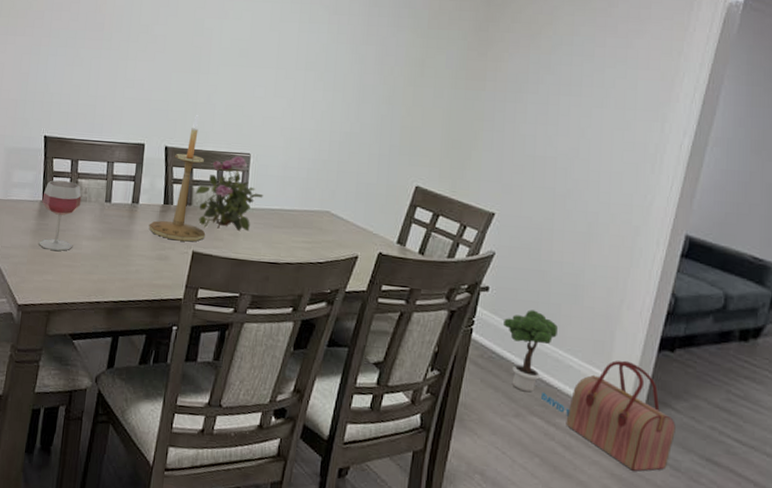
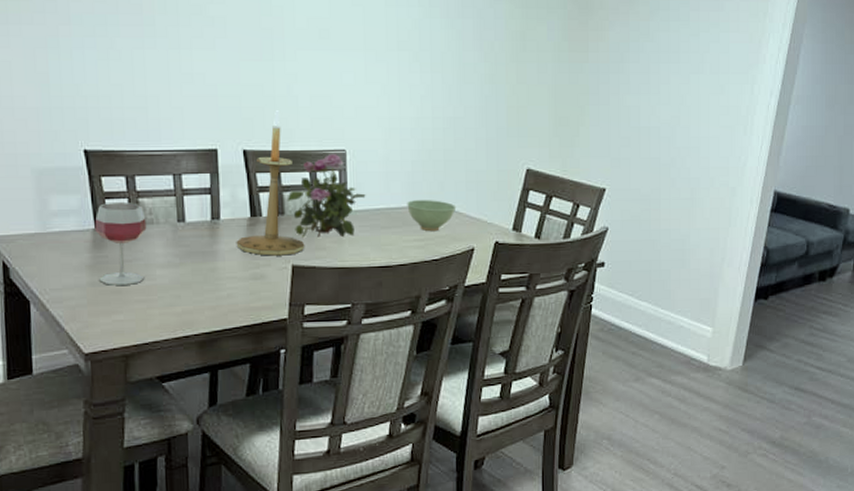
bowl: none [299,204,345,236] -> present [407,200,457,232]
potted tree: present [504,310,571,416] -> none [620,279,683,372]
handbag: present [566,360,676,472] -> none [680,313,770,410]

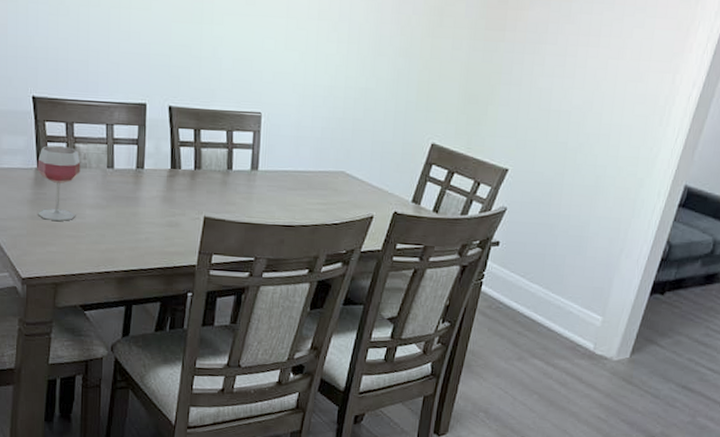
candlestick: present [236,110,305,256] -> none [156,71,217,207]
flower bouquet: present [287,153,366,239] -> none [204,114,276,196]
bowl: present [407,200,457,232] -> none [313,165,360,197]

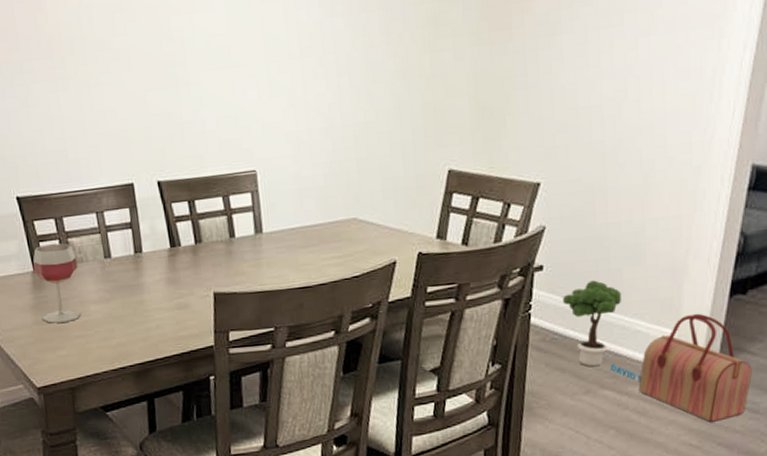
potted tree: none [512,262,568,357] -> present [563,280,642,383]
handbag: none [563,304,659,401] -> present [638,313,752,422]

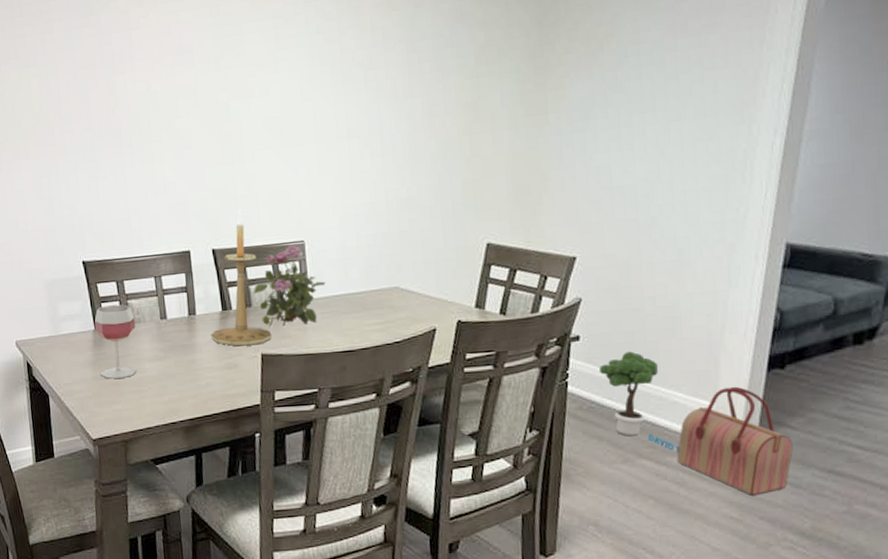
candlestick: none [159,137,225,285] -> present [211,209,272,346]
flower bouquet: none [203,175,280,265] -> present [253,245,326,329]

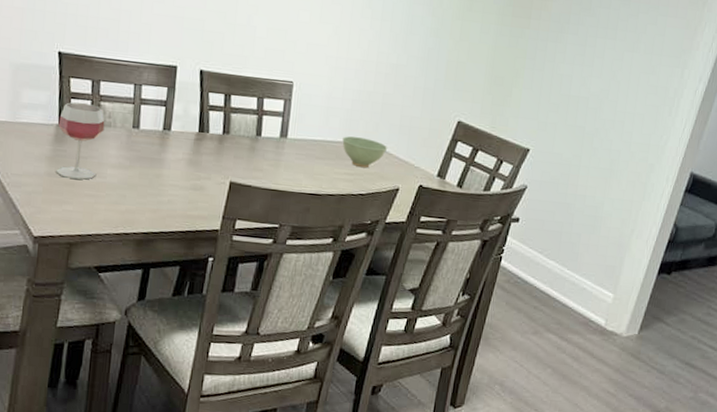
candlestick: present [211,209,272,346] -> none [182,37,245,172]
flower bouquet: present [253,245,326,329] -> none [233,83,306,163]
bowl: none [366,282,416,315] -> present [342,136,388,168]
potted tree: present [600,351,681,453] -> none [530,239,581,332]
handbag: present [677,386,793,495] -> none [576,283,665,376]

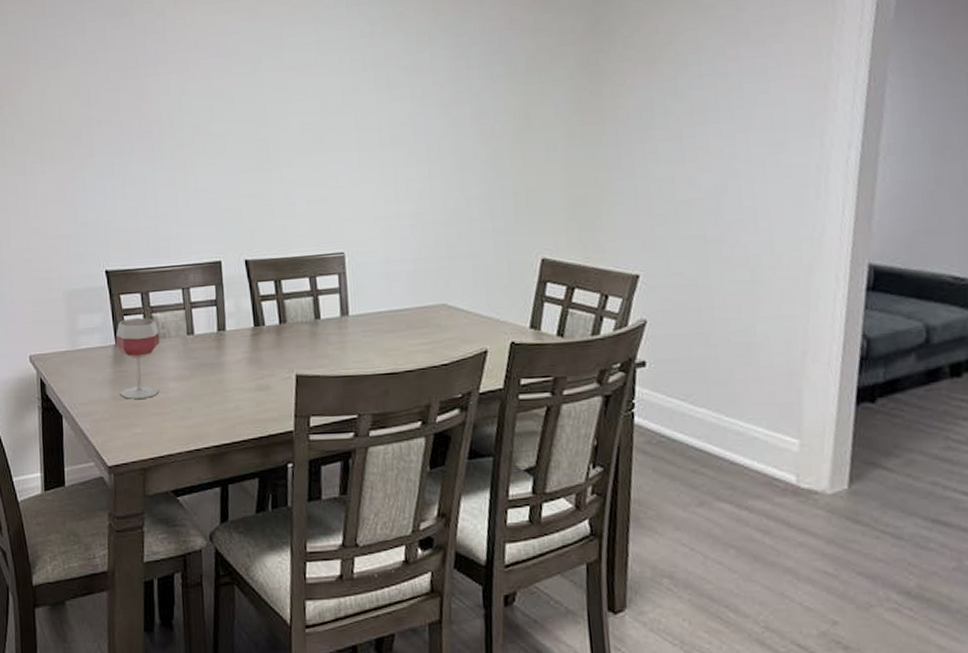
bowl: present [342,136,388,168] -> none [410,299,465,334]

